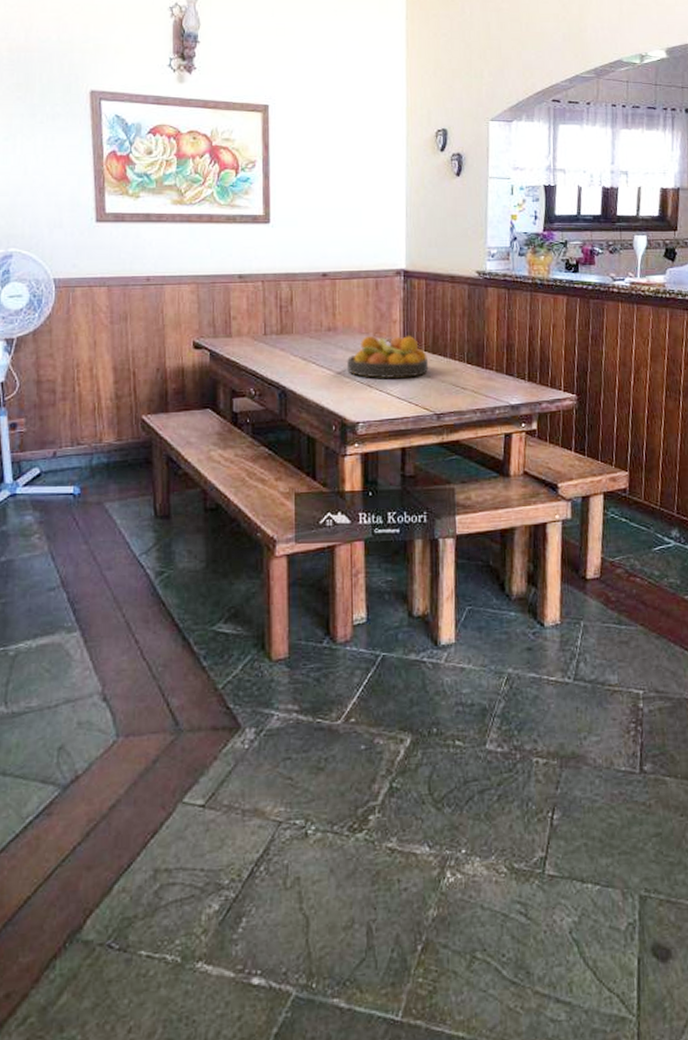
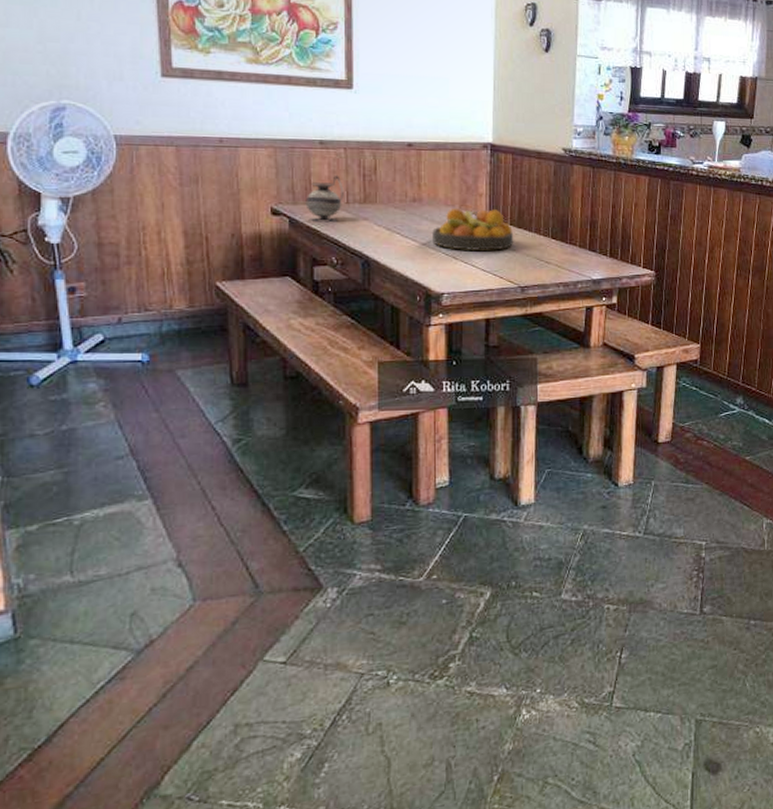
pitcher: none [225,307,261,355] -> present [305,175,344,223]

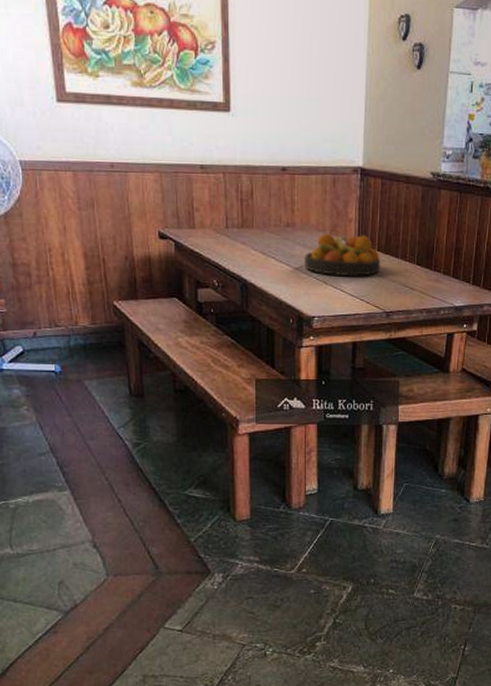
pitcher: present [305,175,344,223] -> none [189,199,223,247]

